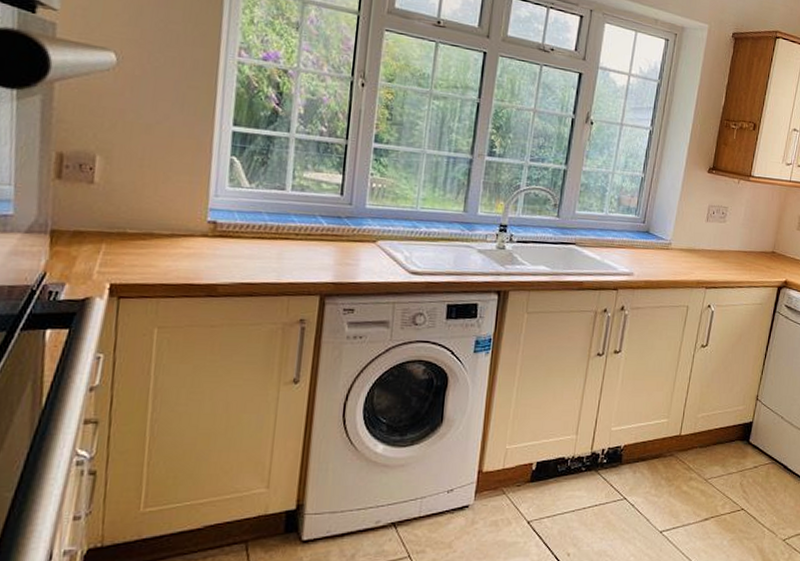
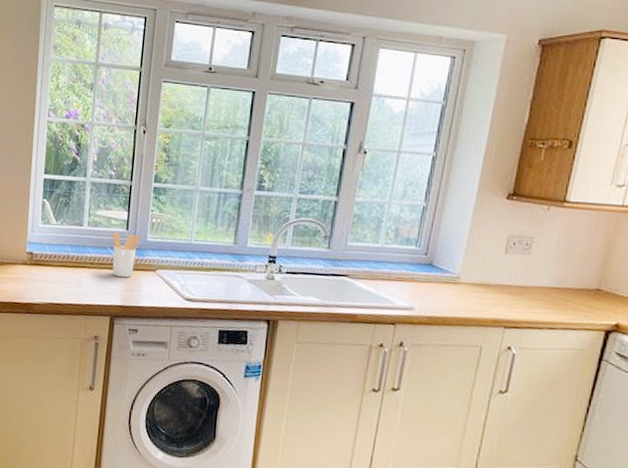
utensil holder: none [323,197,360,250] -> present [112,232,142,278]

